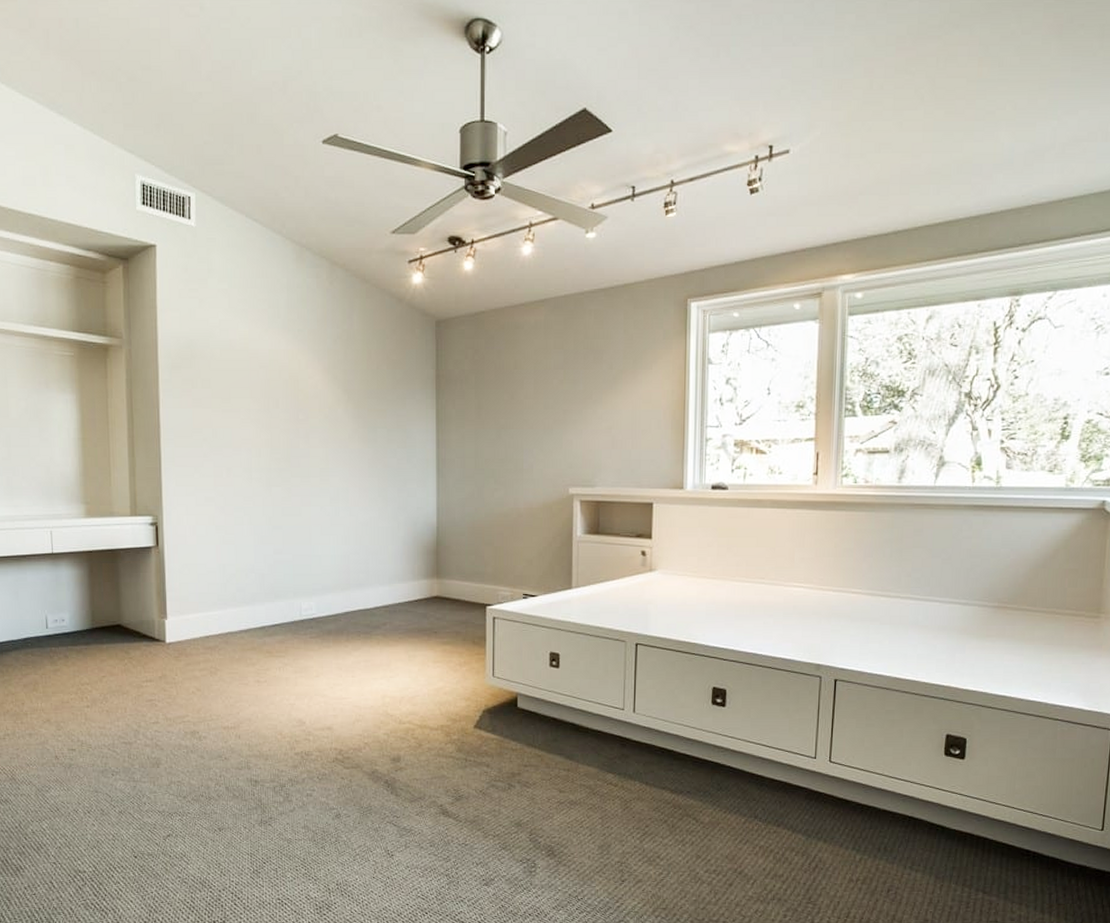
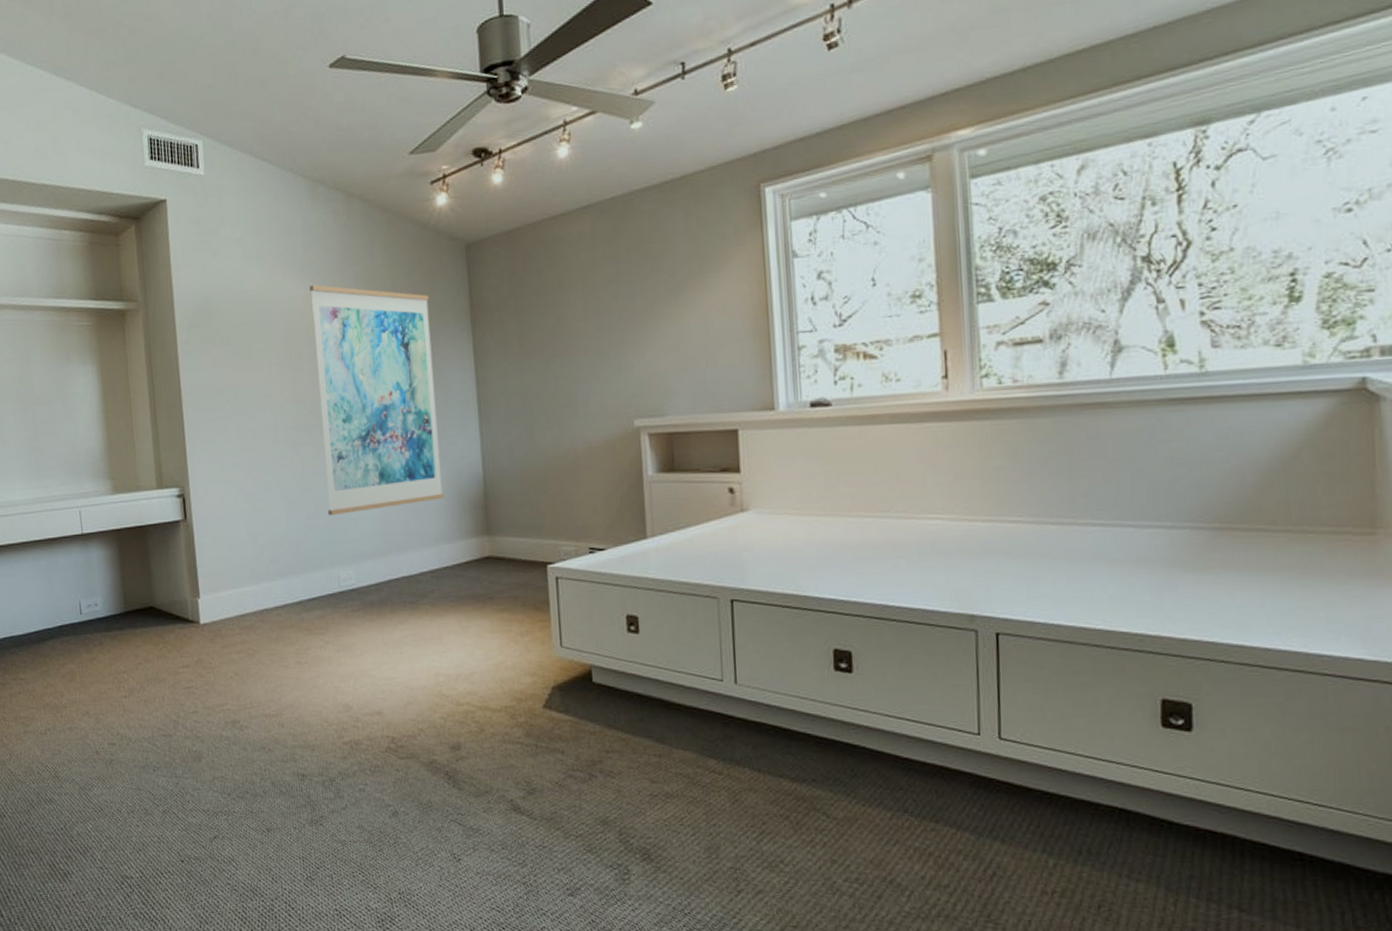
wall art: none [290,342,401,552] -> present [309,285,445,516]

